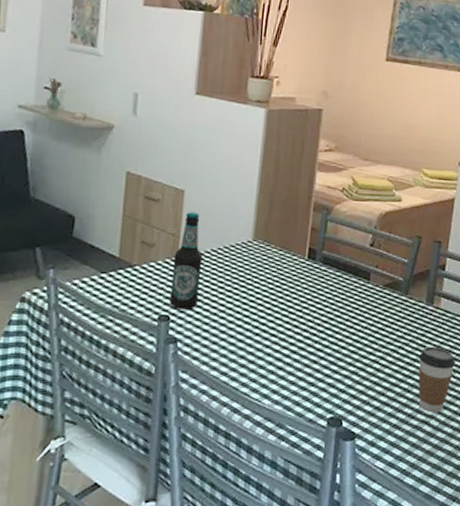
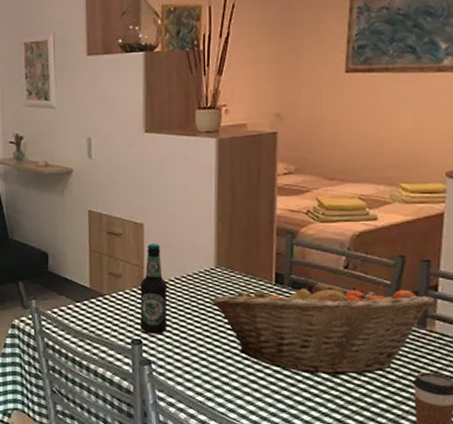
fruit basket: none [245,254,442,351] -> present [211,278,435,376]

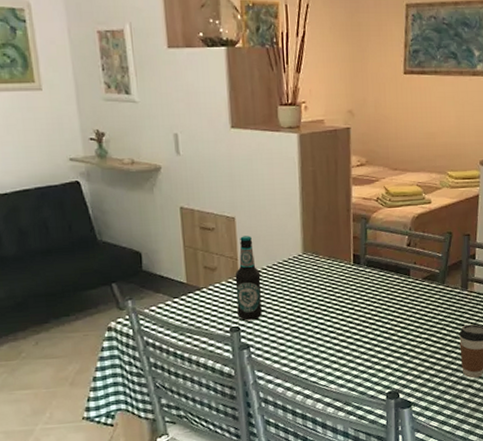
fruit basket: present [211,278,435,376] -> none [300,257,473,338]

